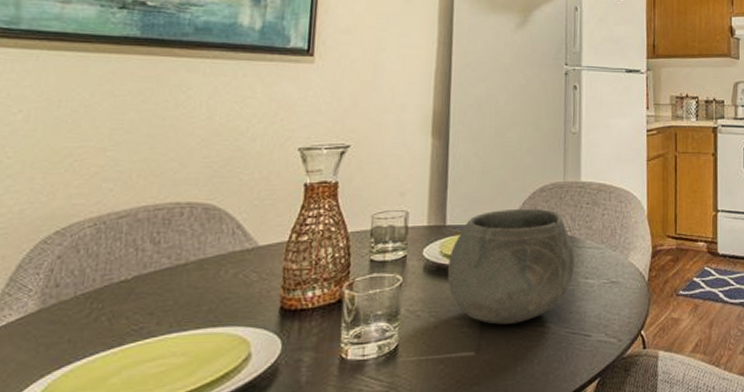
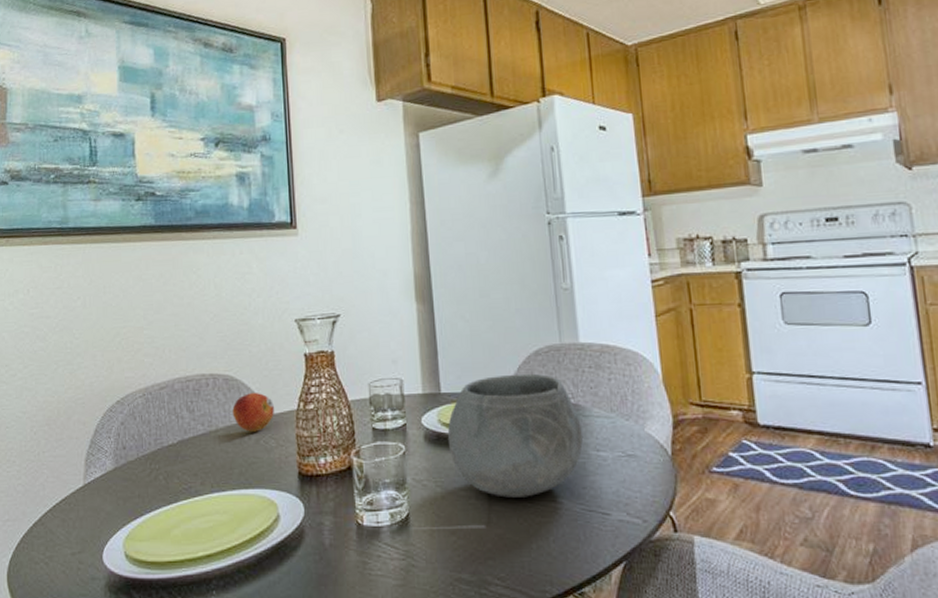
fruit: none [209,222,261,265] -> present [232,392,274,432]

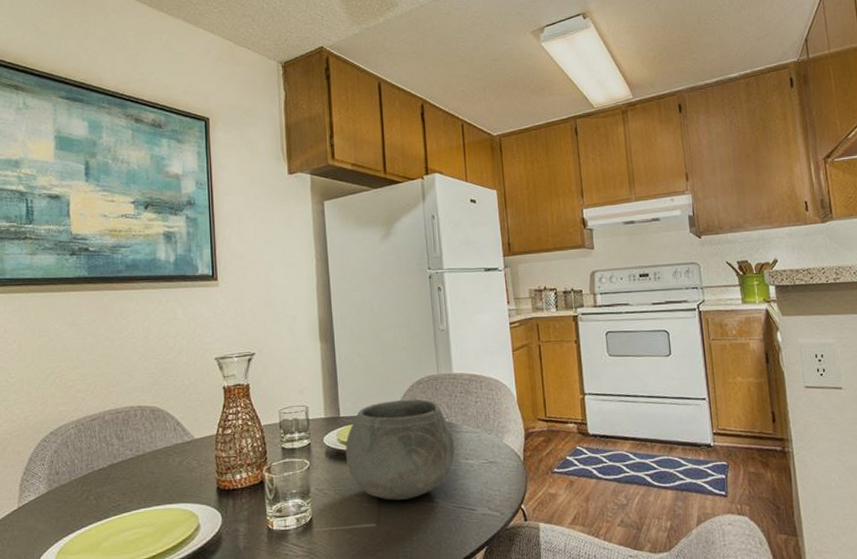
fruit: present [232,392,274,432] -> none [158,420,196,455]

